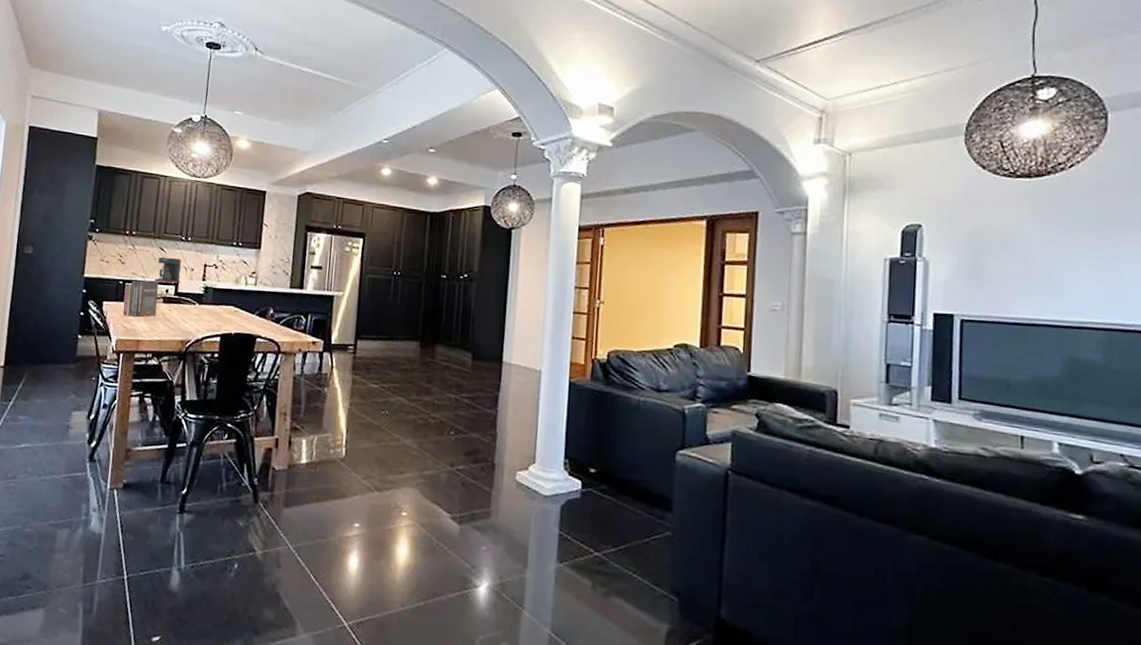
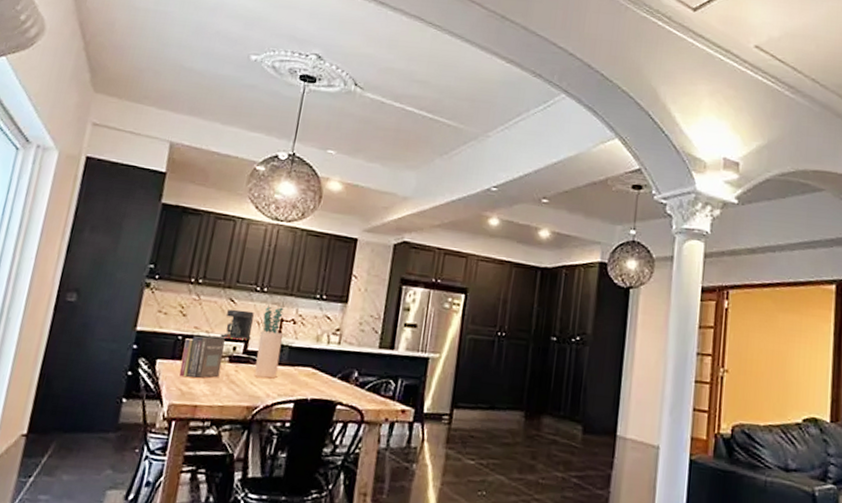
vase: none [185,249,207,317] -> present [254,302,285,380]

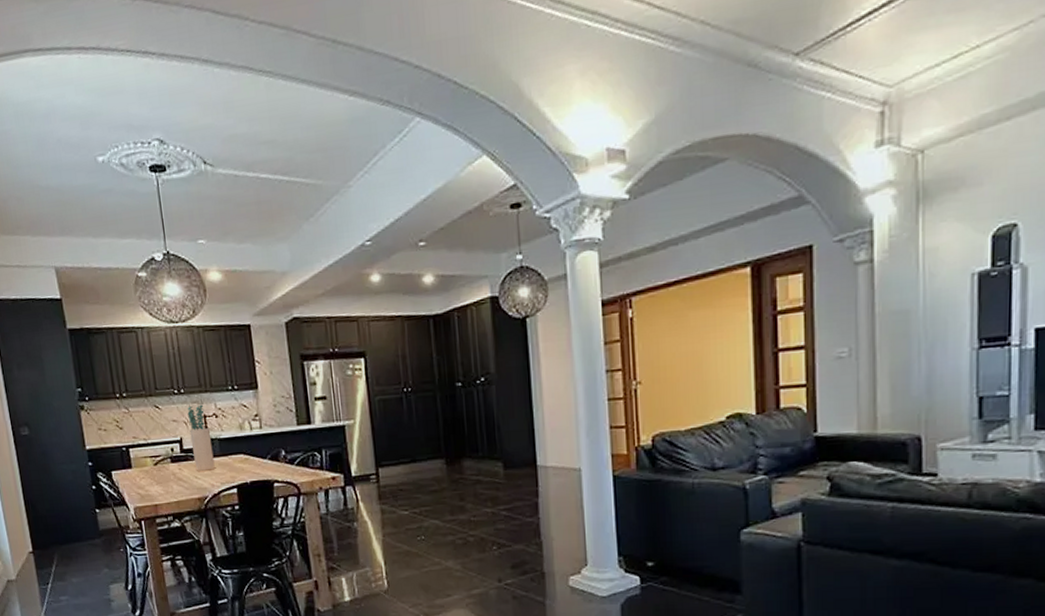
books: present [178,336,225,379] -> none [129,442,167,483]
coffee maker: present [220,309,254,340] -> none [156,413,183,443]

